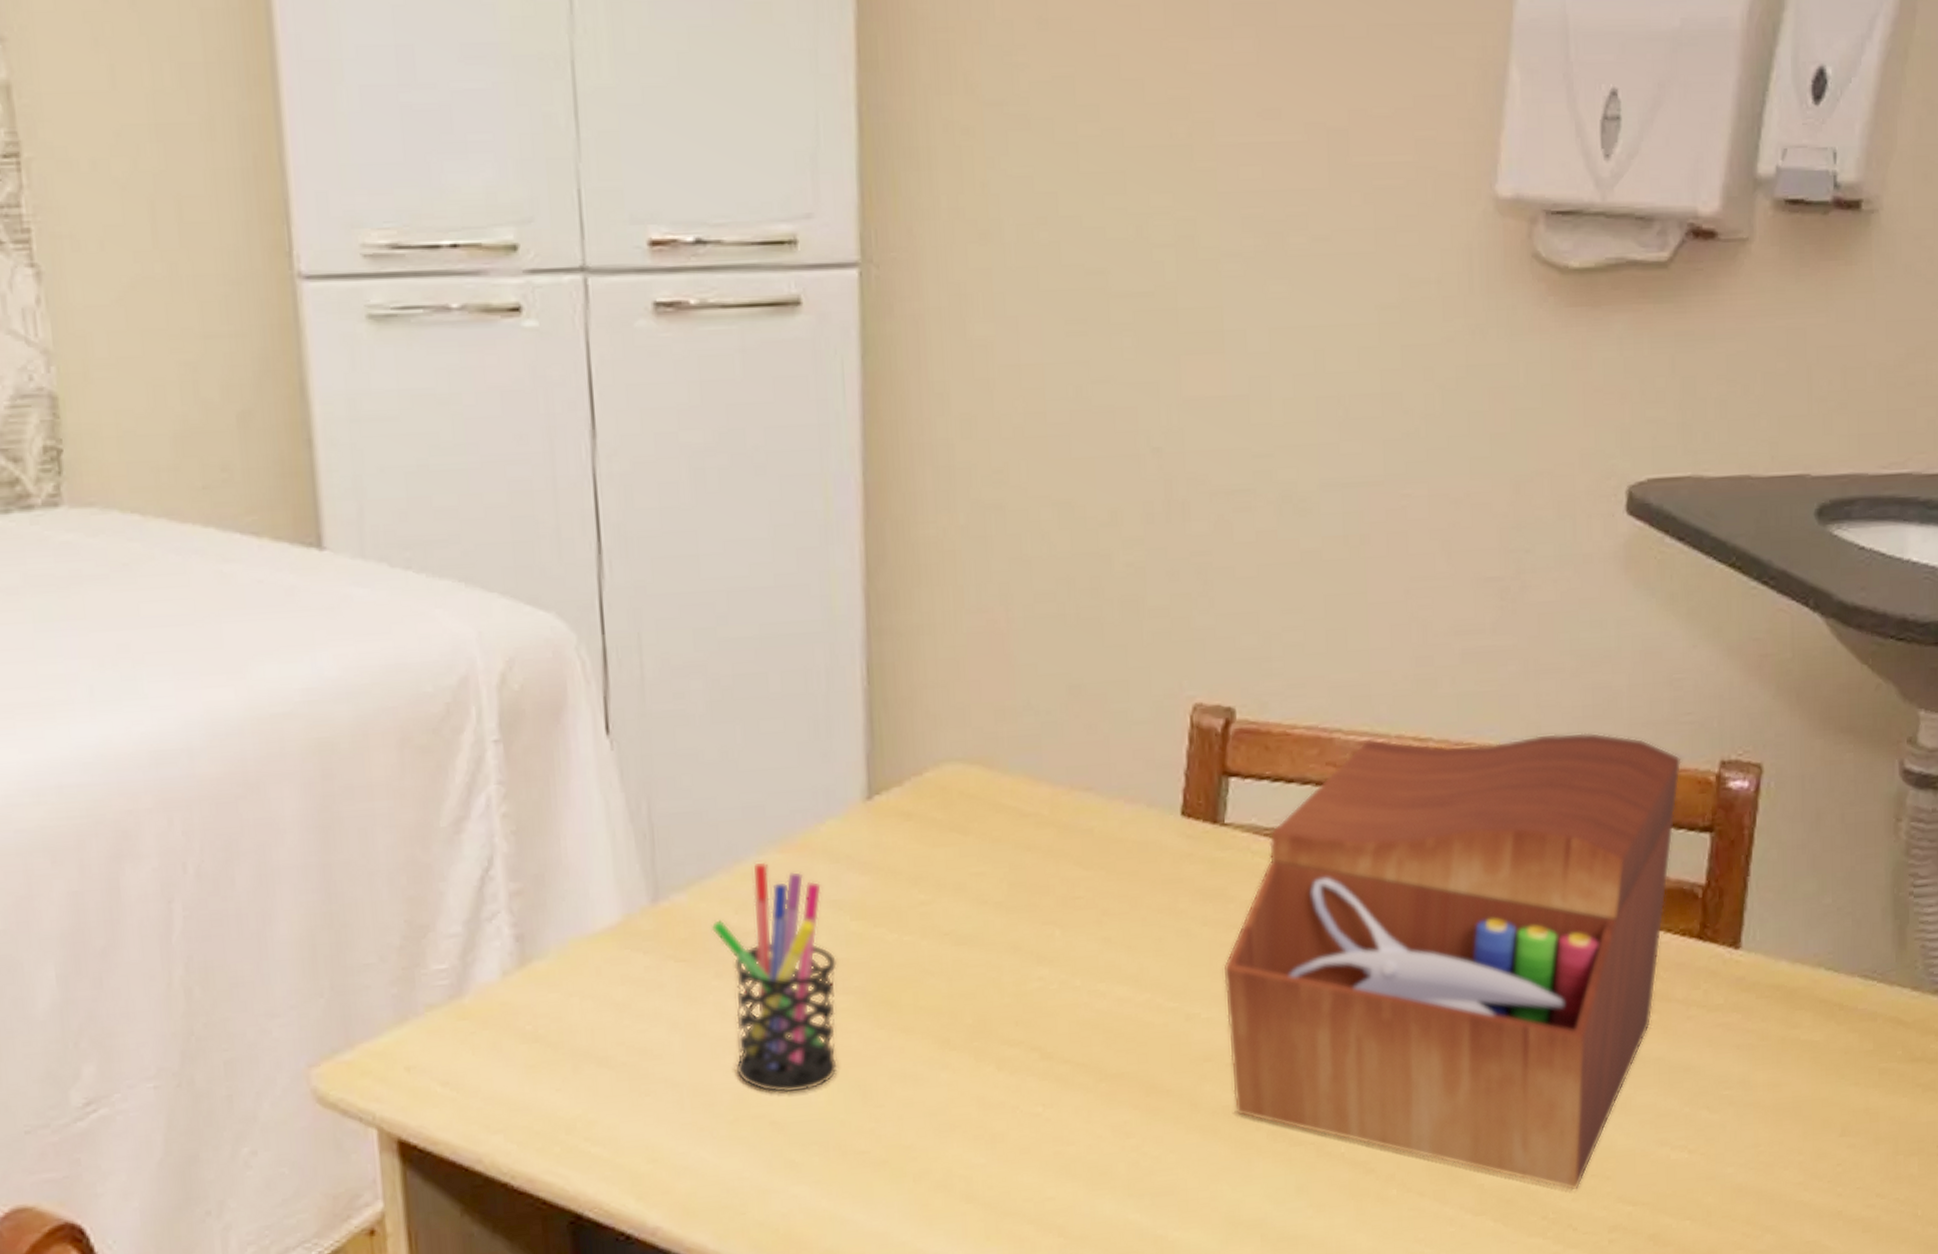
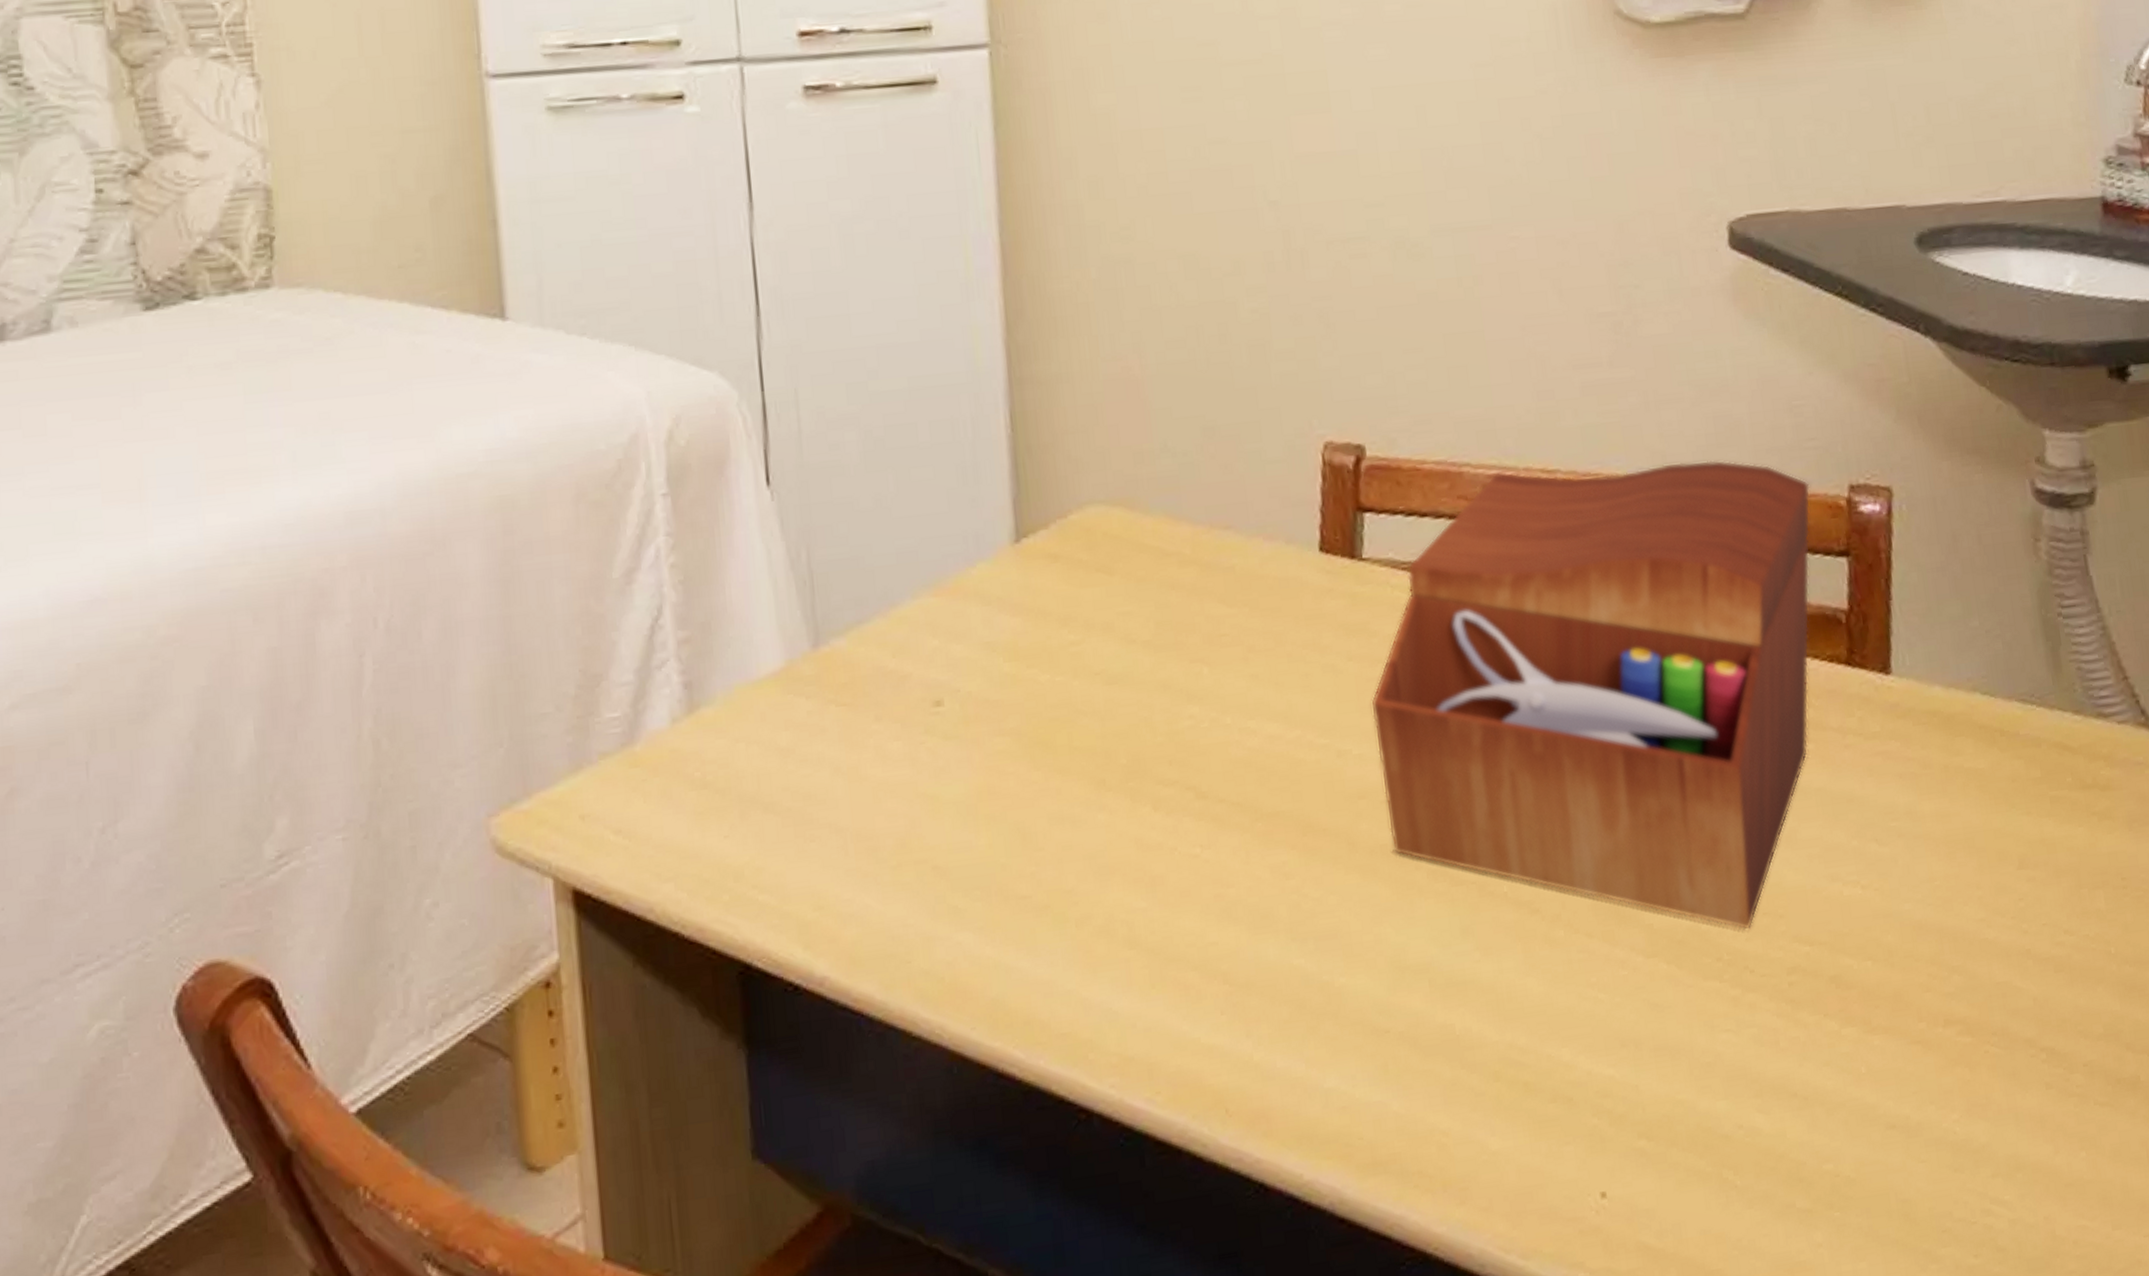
pen holder: present [710,862,839,1094] -> none [869,606,998,838]

